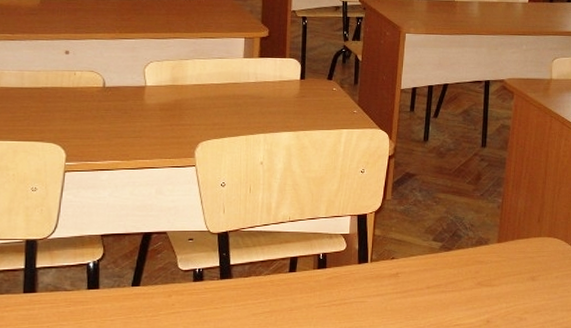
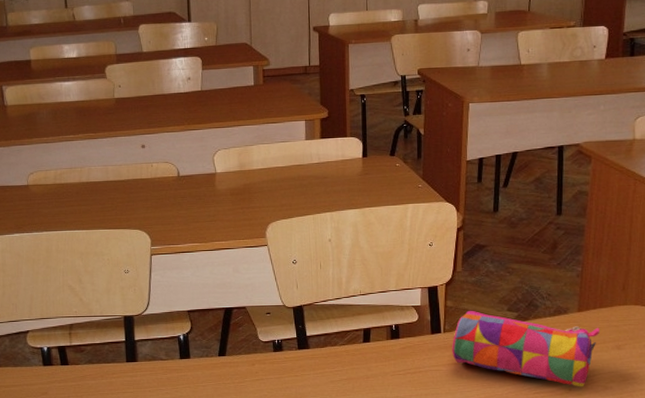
pencil case: none [378,239,517,319] -> present [452,310,601,387]

